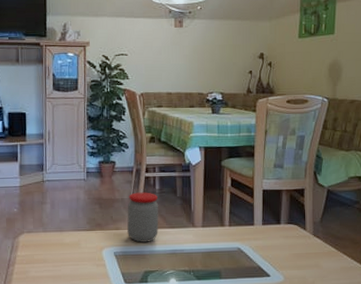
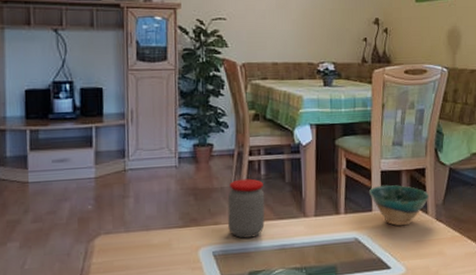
bowl: none [252,202,307,240] -> present [369,184,429,226]

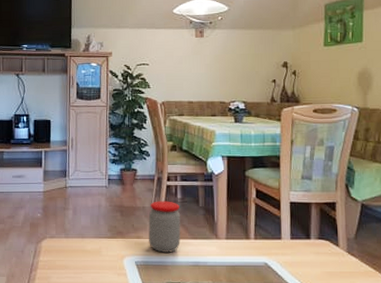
bowl: present [369,184,429,226] -> none [279,215,340,256]

